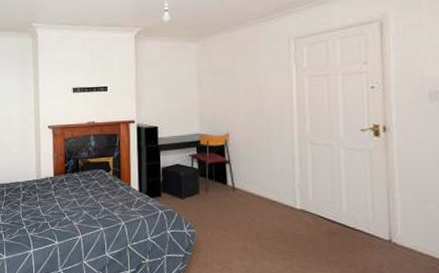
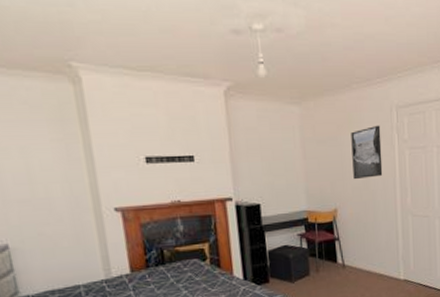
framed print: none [245,55,278,107] -> present [351,125,383,180]

